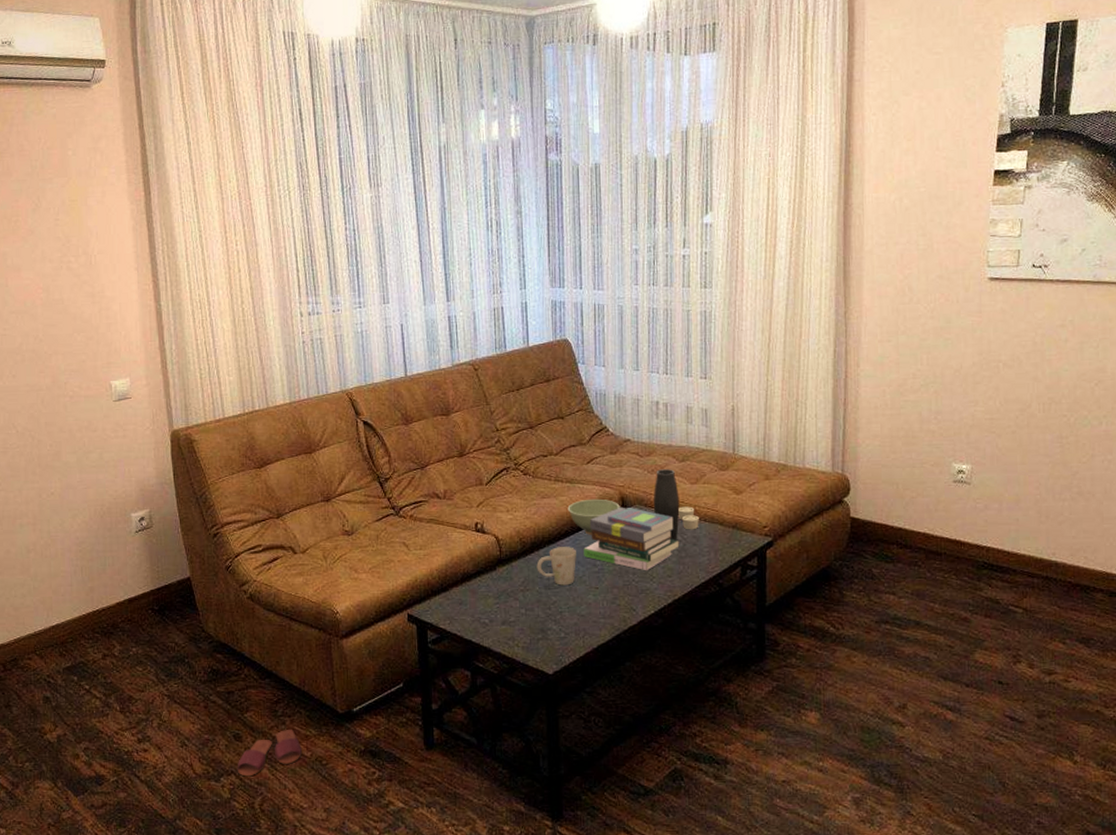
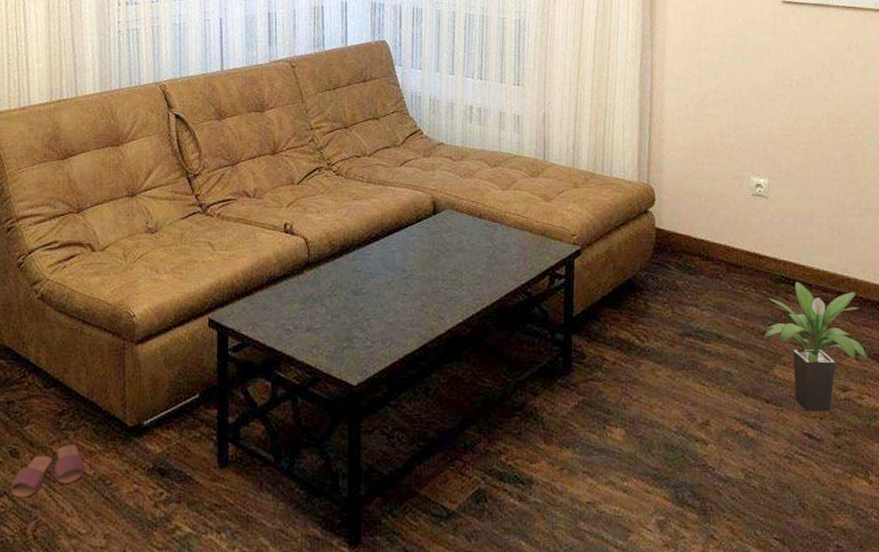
mug: present [536,547,576,586] -> none [345,251,386,291]
bowl: present [567,498,620,535] -> none [379,202,432,239]
books: present [584,506,679,571] -> none [393,211,489,278]
vase: present [653,469,680,541] -> none [464,174,490,247]
candle: present [678,506,699,530] -> none [489,212,509,237]
potted plant: none [964,567,1075,694] -> present [763,281,868,411]

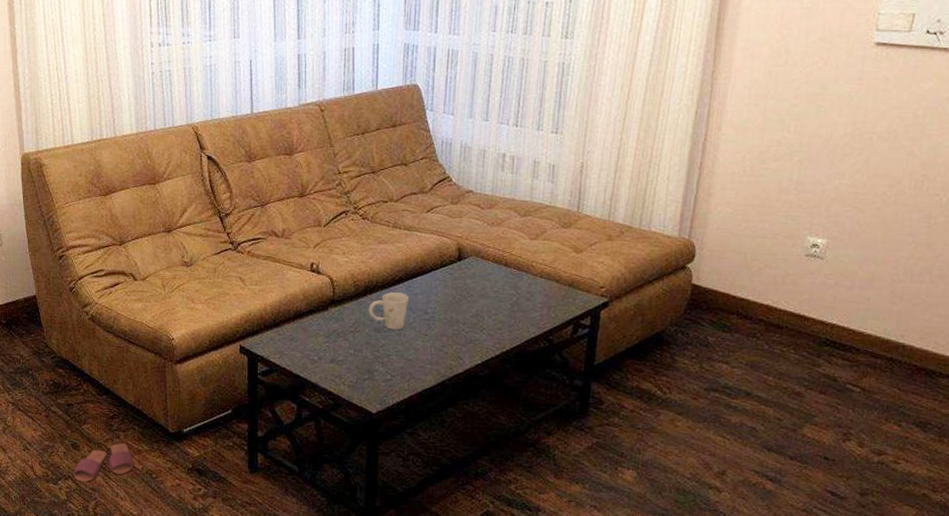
mug: none [345,251,386,291] -> present [368,292,409,330]
potted plant: present [763,281,868,411] -> none [796,345,912,472]

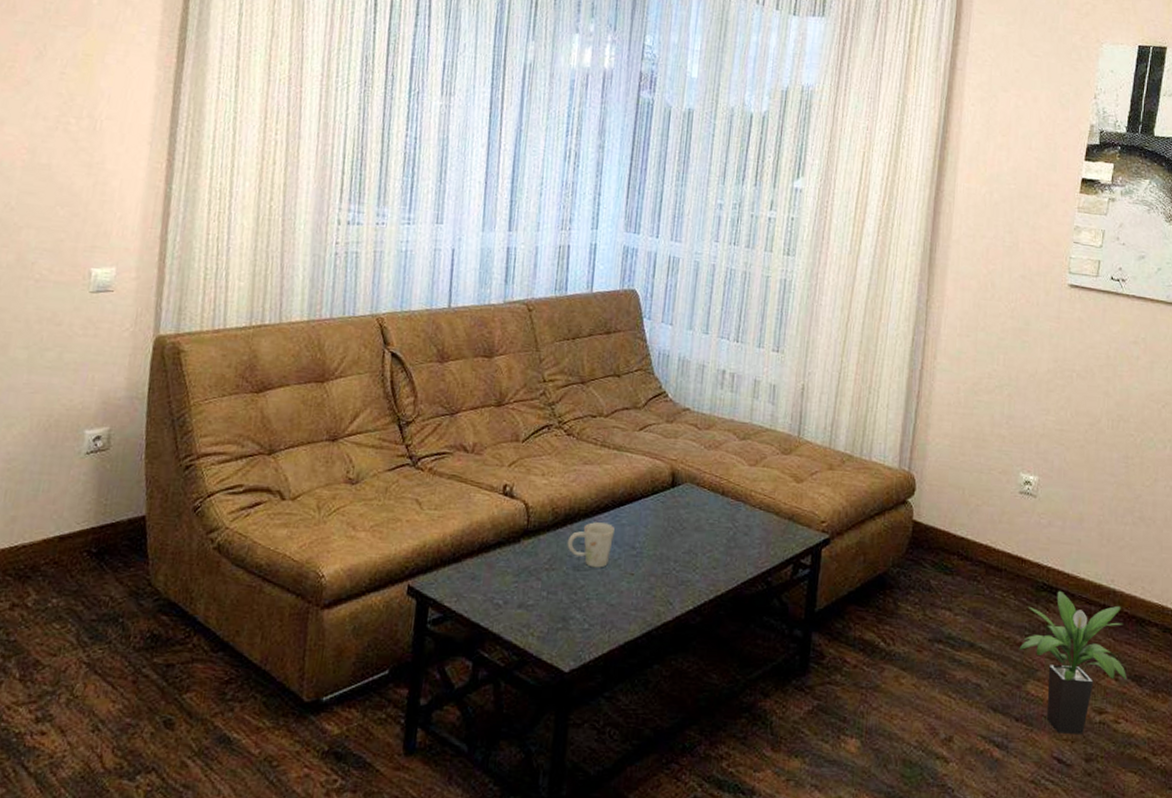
slippers: present [73,443,134,483] -> none [160,718,249,777]
potted plant: none [796,345,912,472] -> present [1019,590,1128,735]

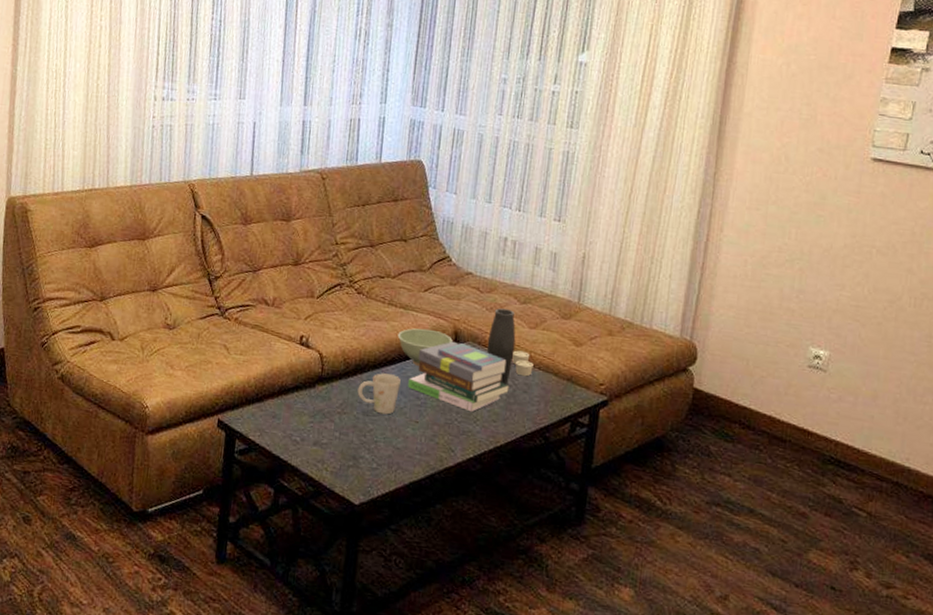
bowl: none [611,470,670,512] -> present [397,328,453,366]
books: none [622,483,730,560] -> present [408,341,510,413]
vase: none [705,445,736,528] -> present [486,308,516,385]
candle: none [732,490,754,518] -> present [512,350,534,377]
potted plant: present [1019,590,1128,735] -> none [801,464,920,606]

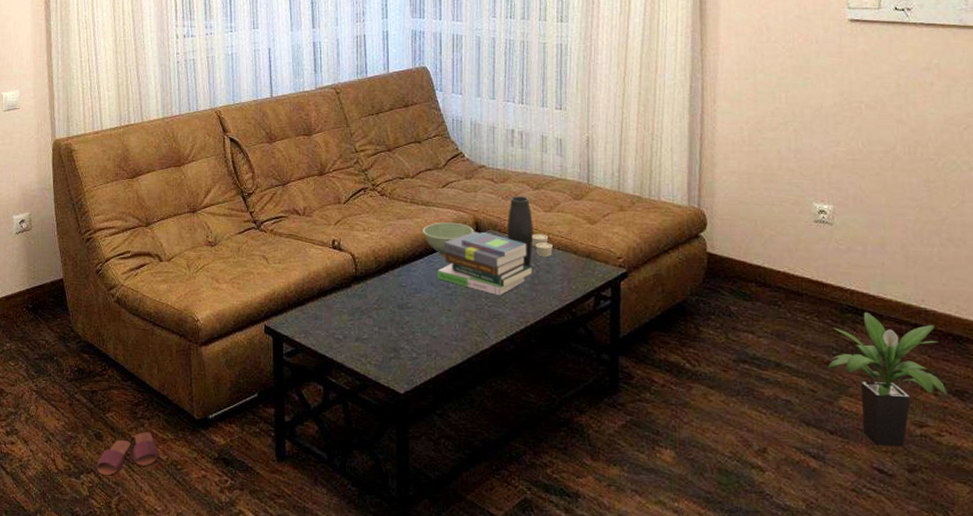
slippers: none [21,519,90,563] -> present [96,432,158,476]
mug: present [357,373,401,415] -> none [391,267,430,306]
potted plant: none [801,464,920,606] -> present [827,311,948,447]

